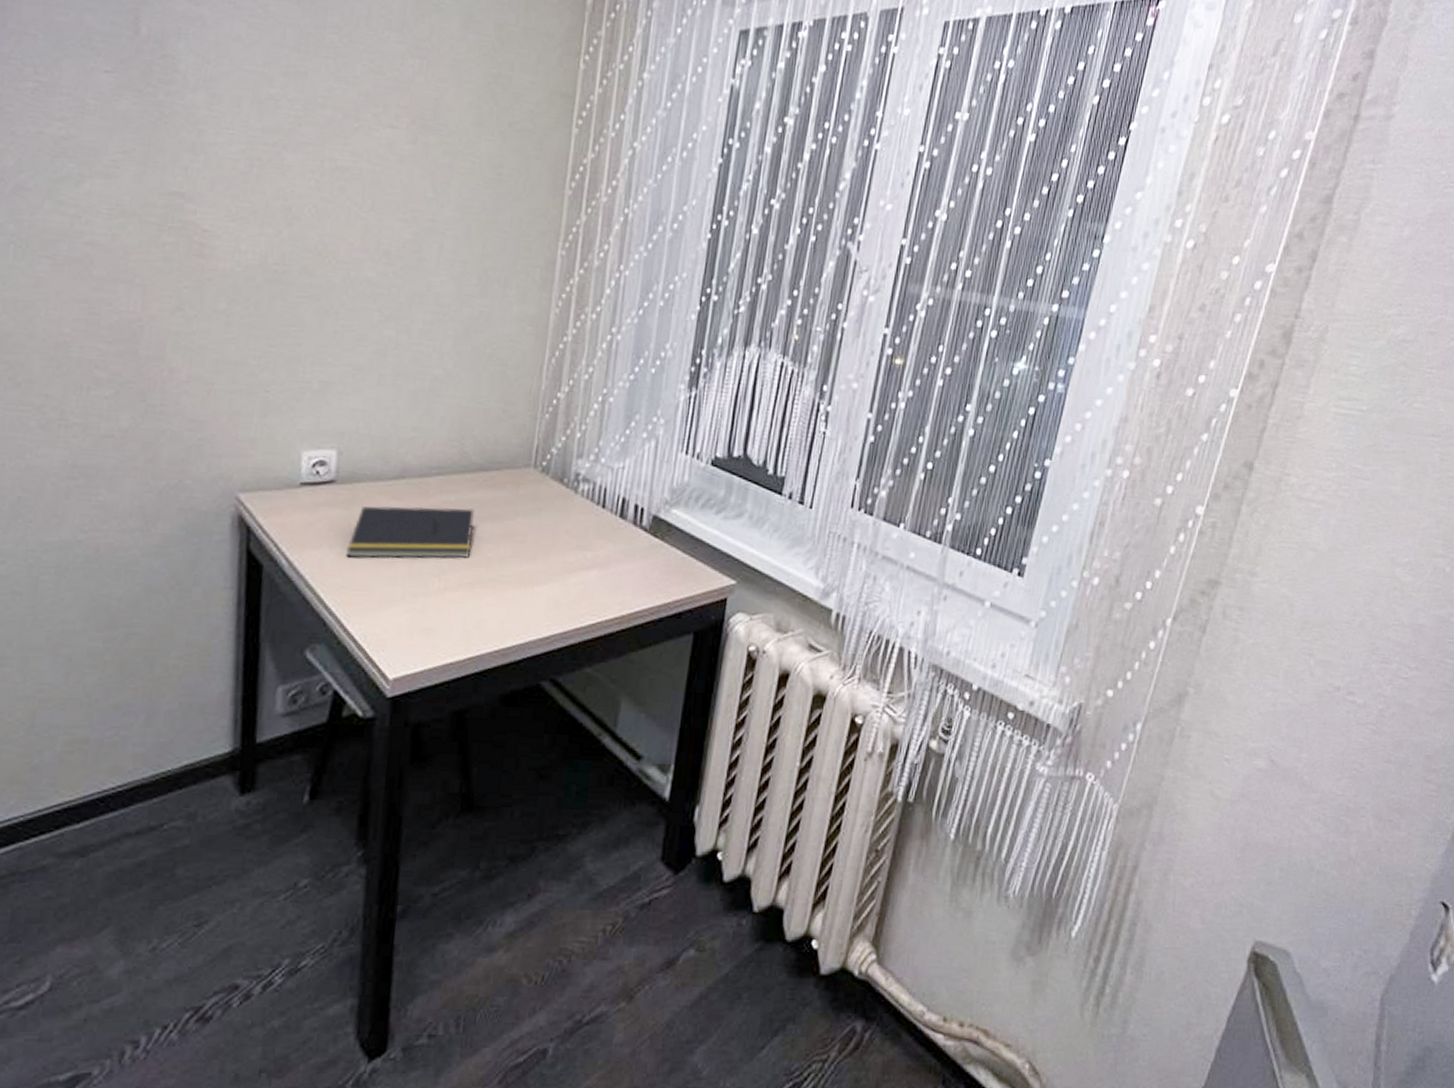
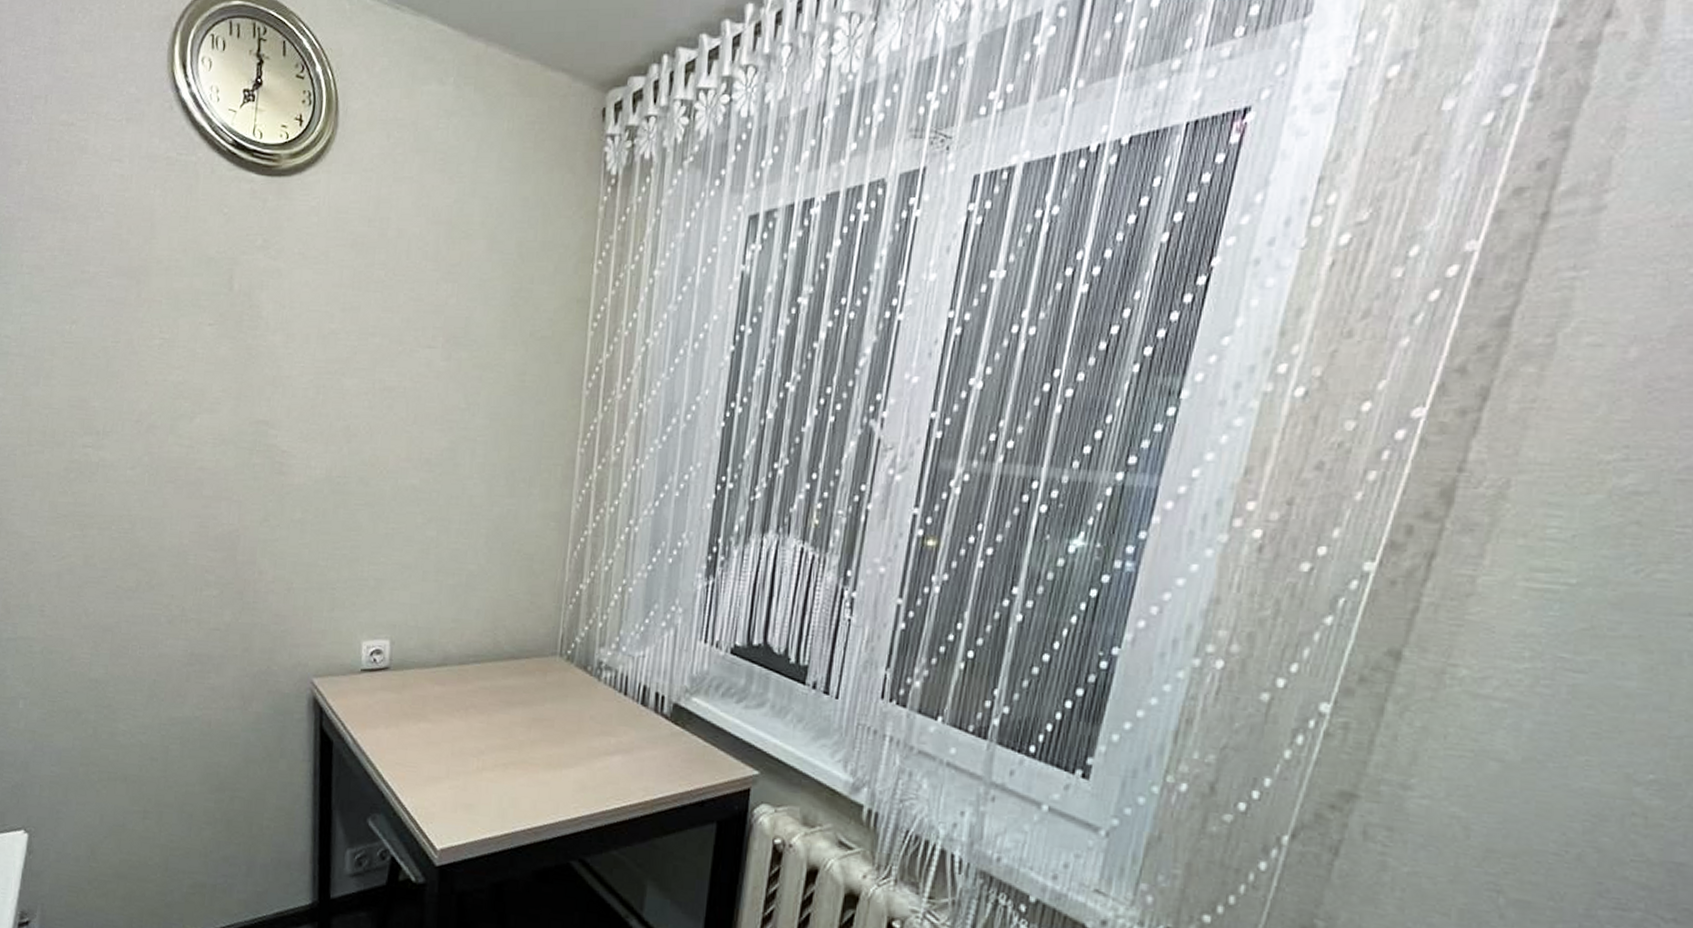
notepad: present [346,505,475,559] -> none [399,690,507,741]

